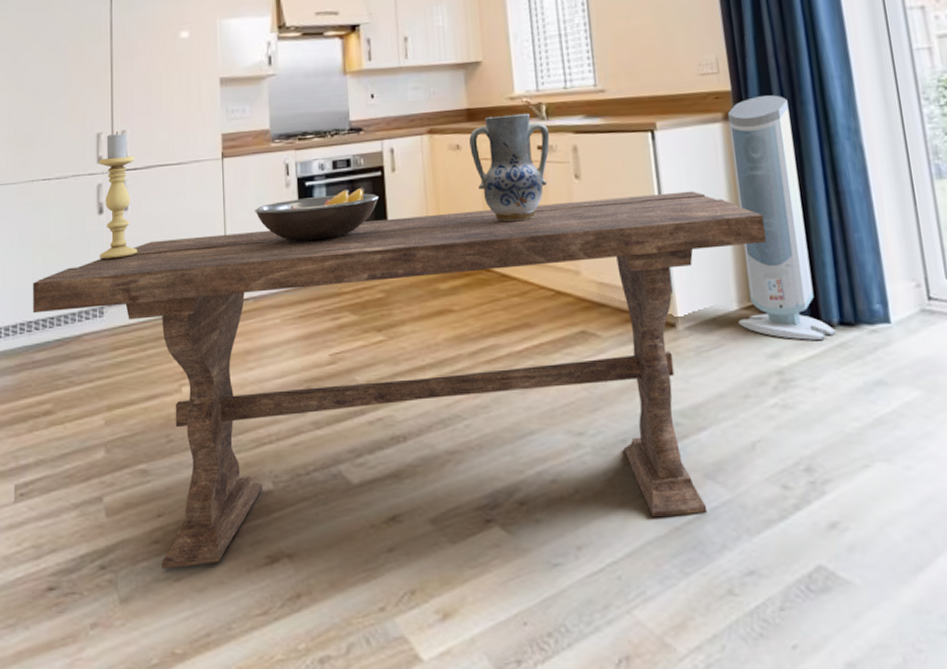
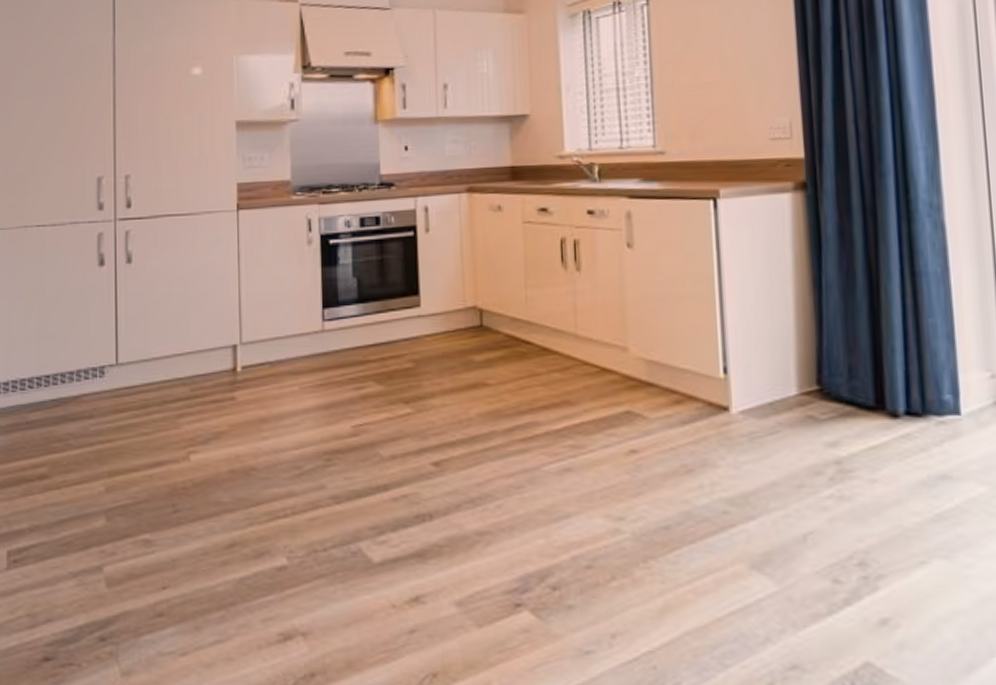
dining table: present [33,191,767,569] -> none [26,266,833,643]
candle holder: present [99,132,138,260] -> none [99,176,143,316]
fruit bowl: present [255,187,379,242] -> none [273,247,410,305]
vase: present [469,113,550,222] -> none [512,173,602,292]
air purifier: present [727,95,836,340] -> none [797,165,901,429]

